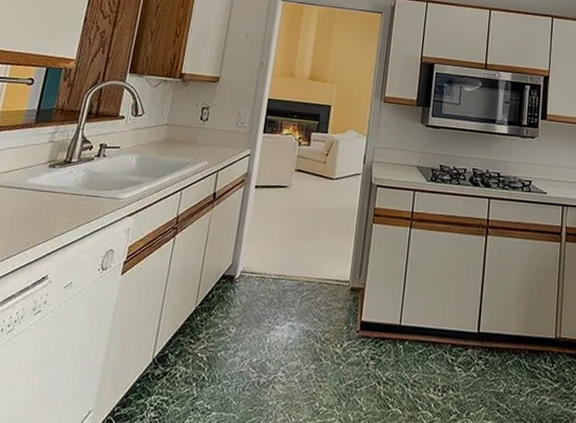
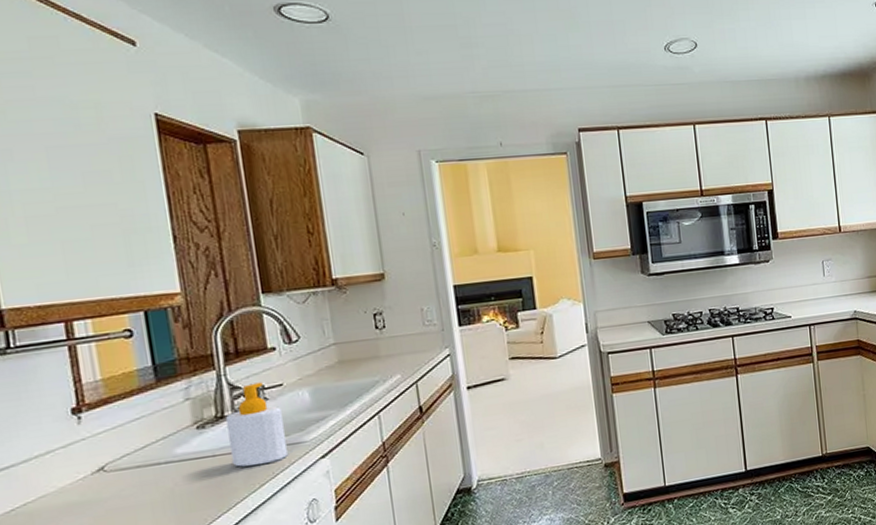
soap bottle: none [64,141,112,209] -> present [226,382,288,467]

